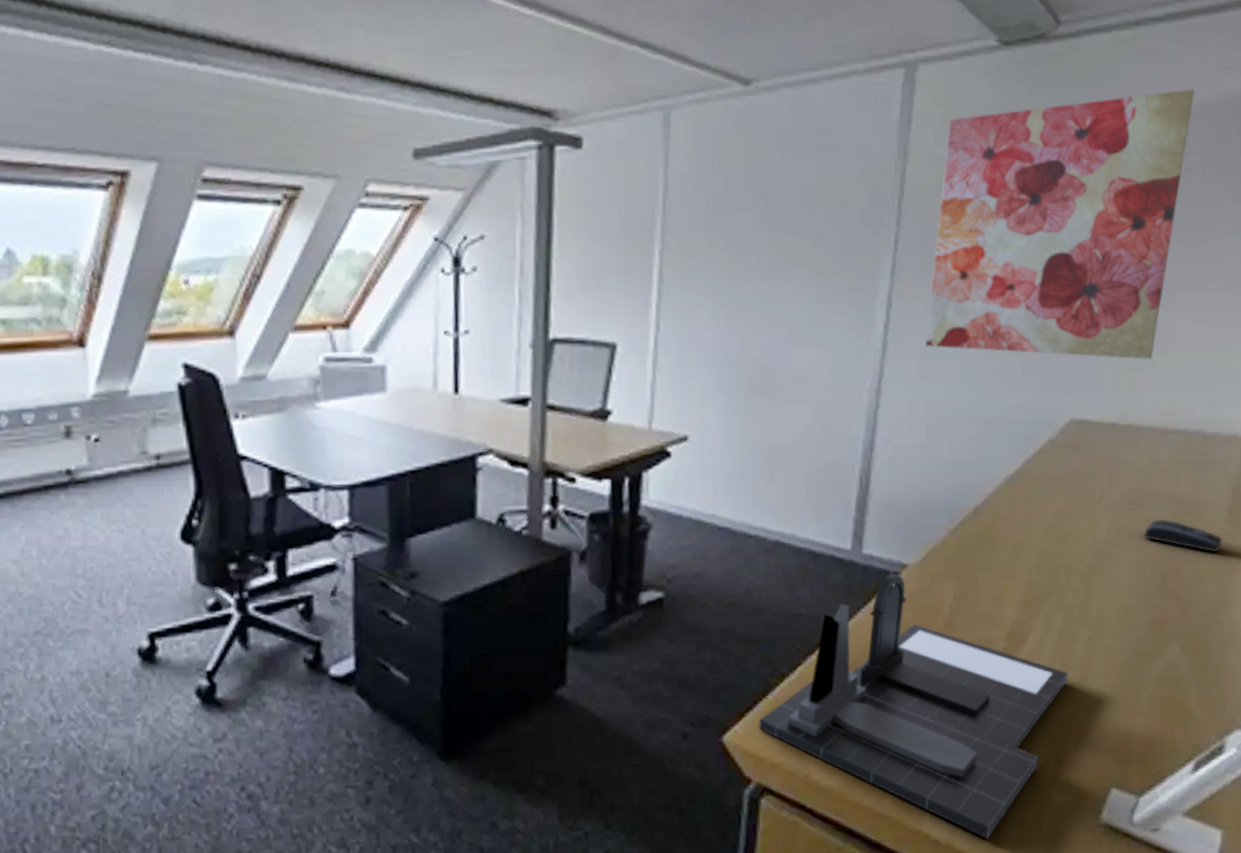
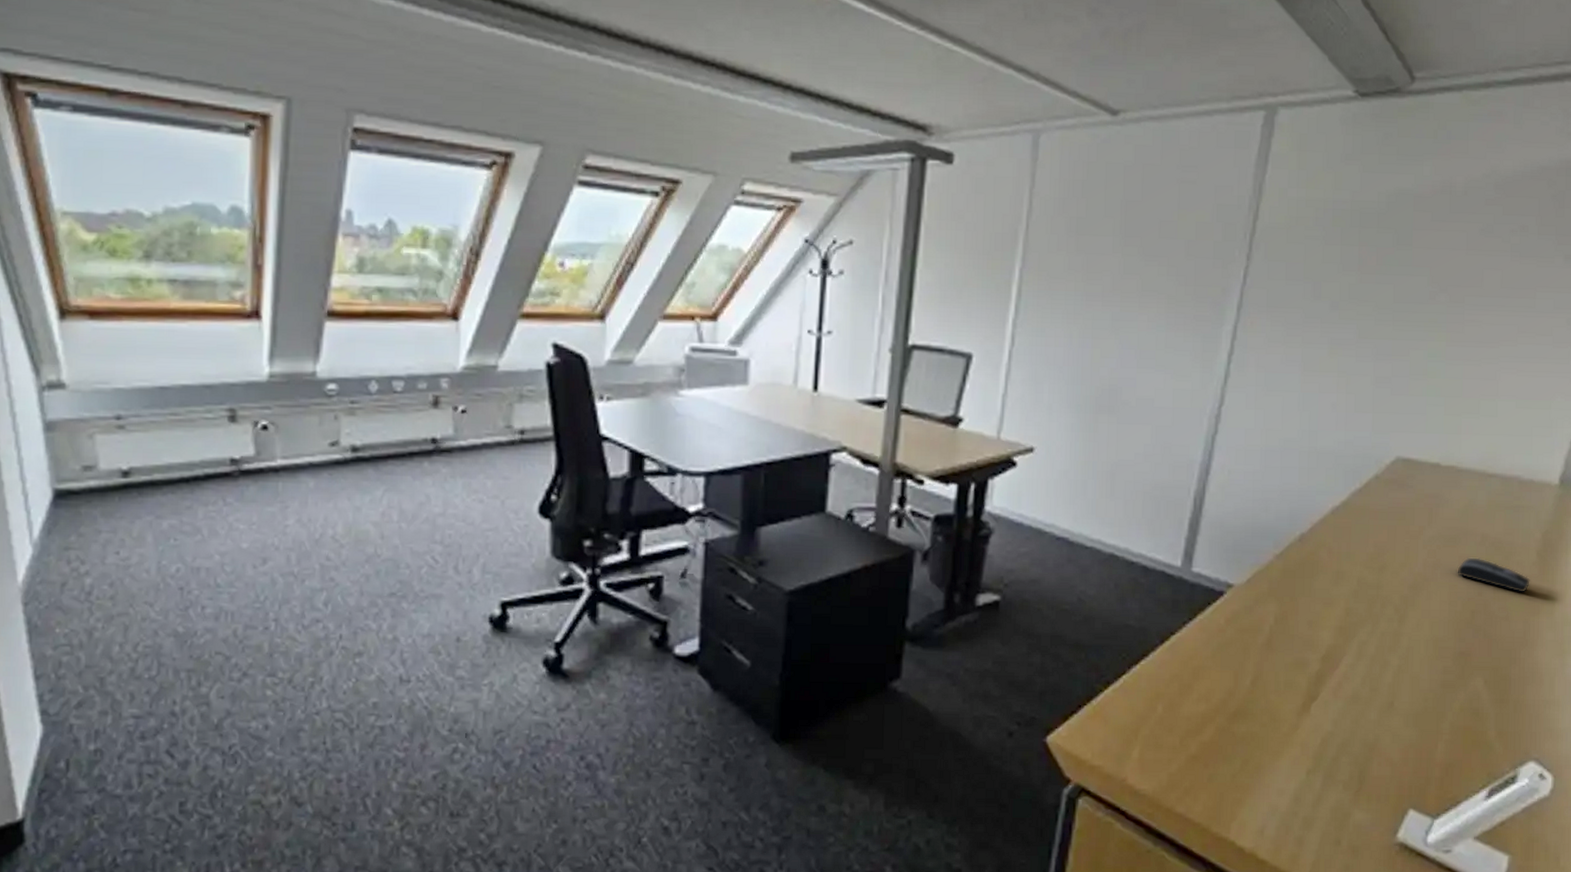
desk organizer: present [759,573,1069,839] -> none [1081,592,1377,850]
wall art: present [925,89,1195,360] -> none [1266,151,1536,405]

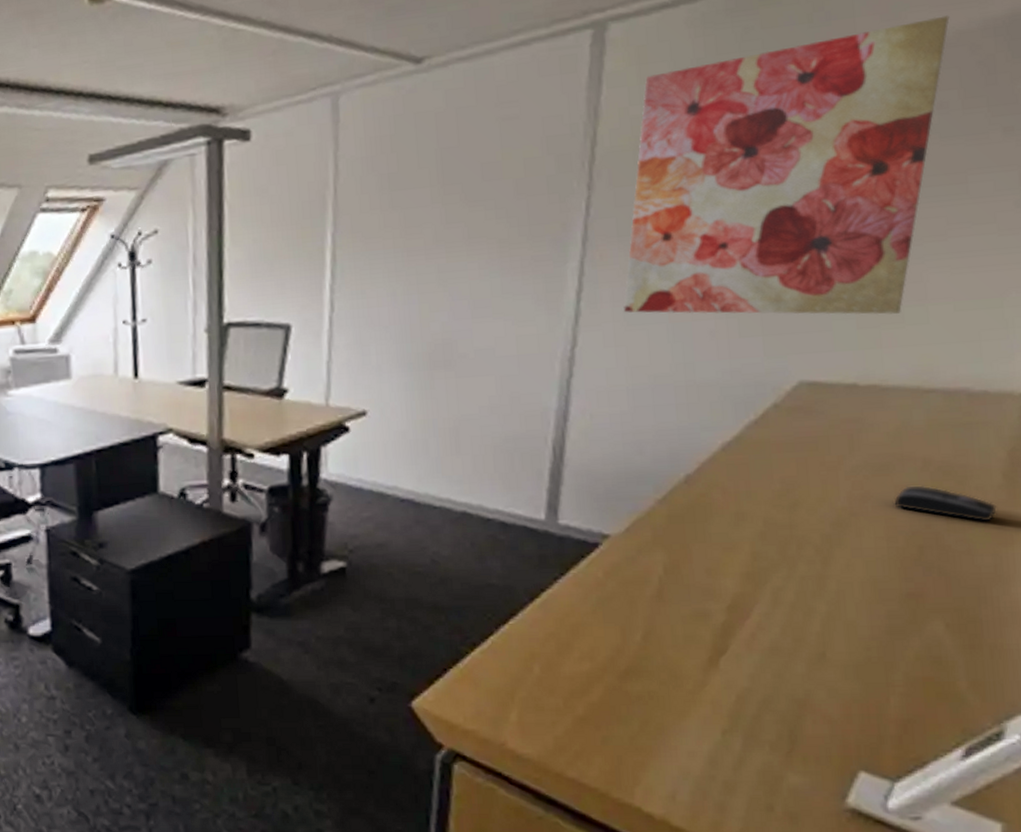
wall art: none [1266,151,1536,405] -> present [624,15,950,315]

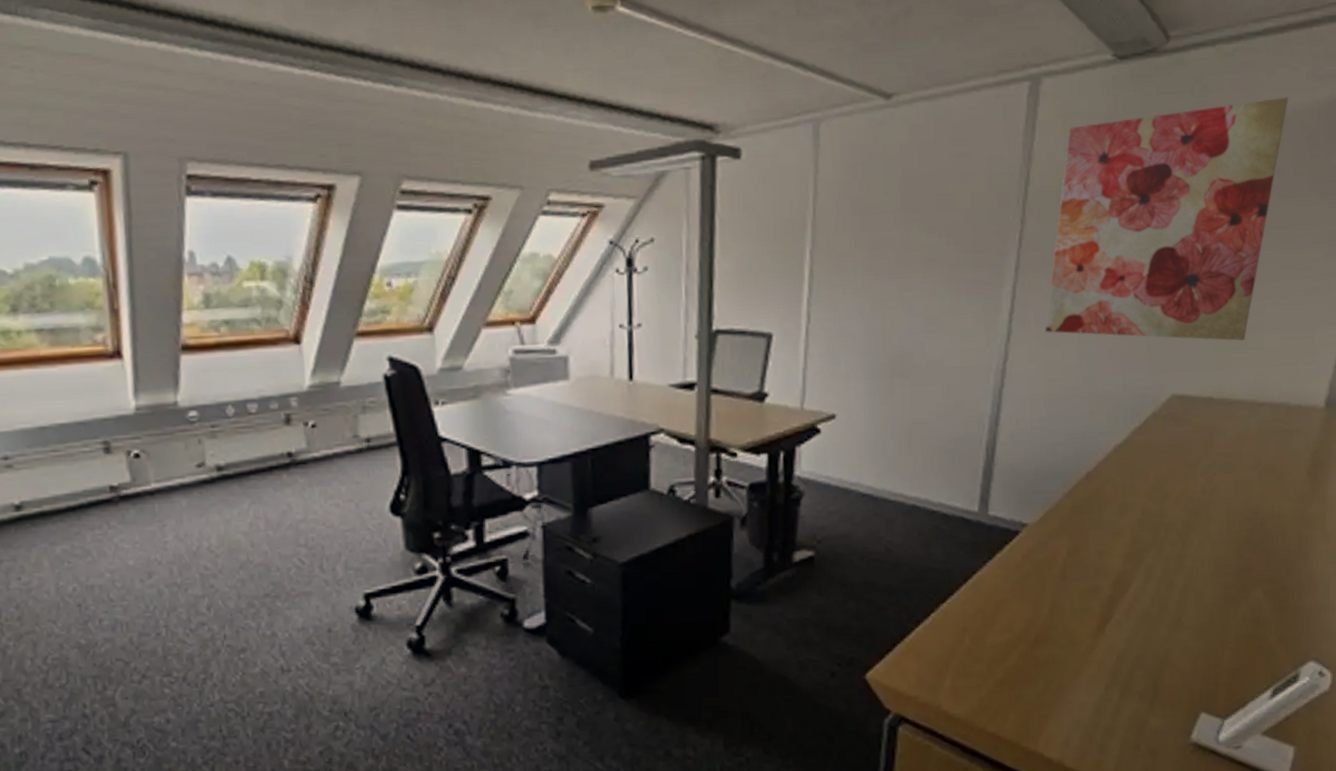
computer mouse: present [893,485,997,522] -> none [1233,480,1302,510]

